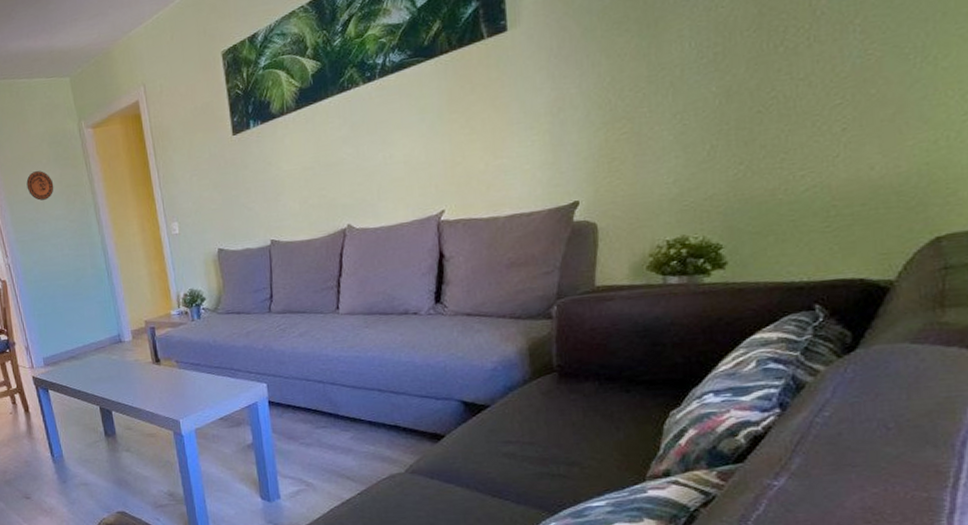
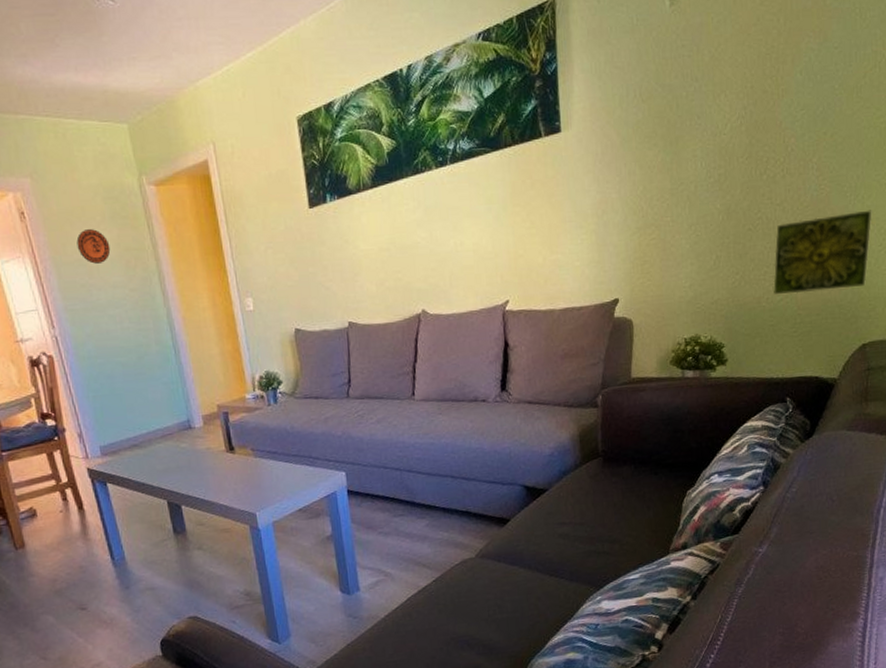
decorative tile: none [794,72,951,184] -> present [773,210,872,294]

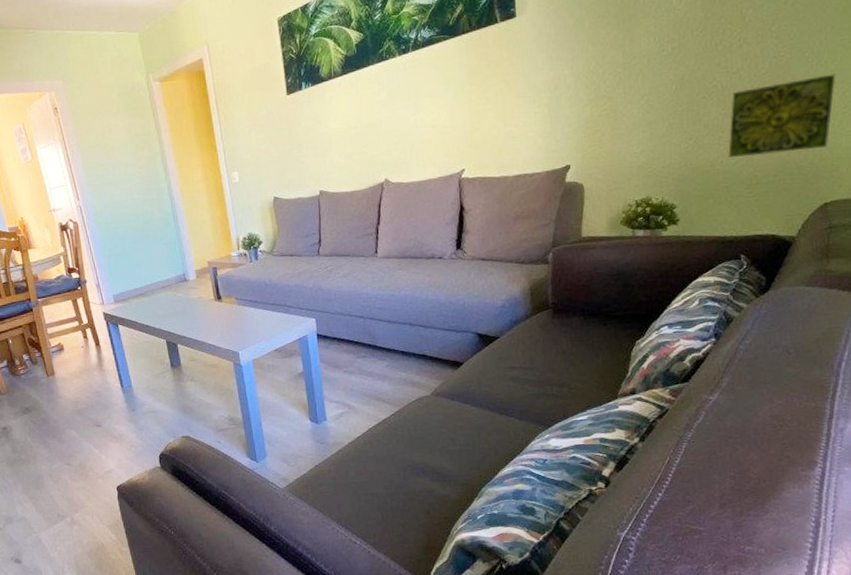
decorative plate: present [76,229,111,264] -> none [97,119,124,147]

